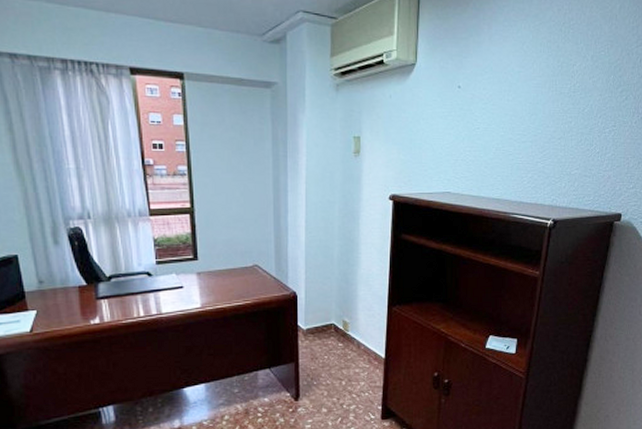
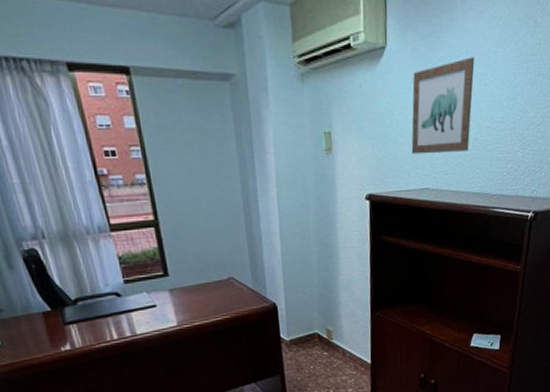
wall art: none [435,76,499,161] -> present [411,57,475,154]

